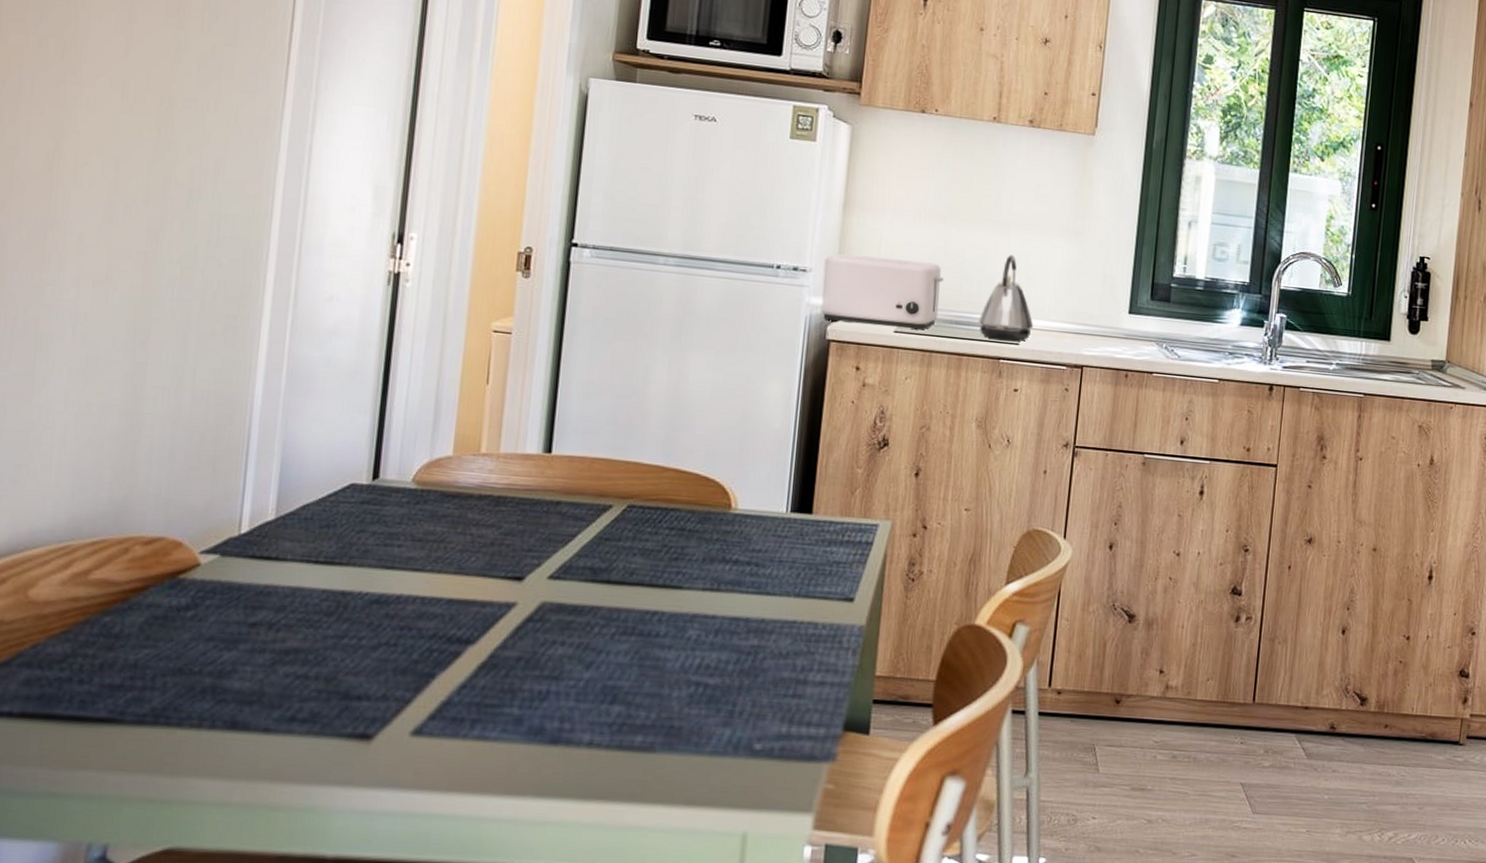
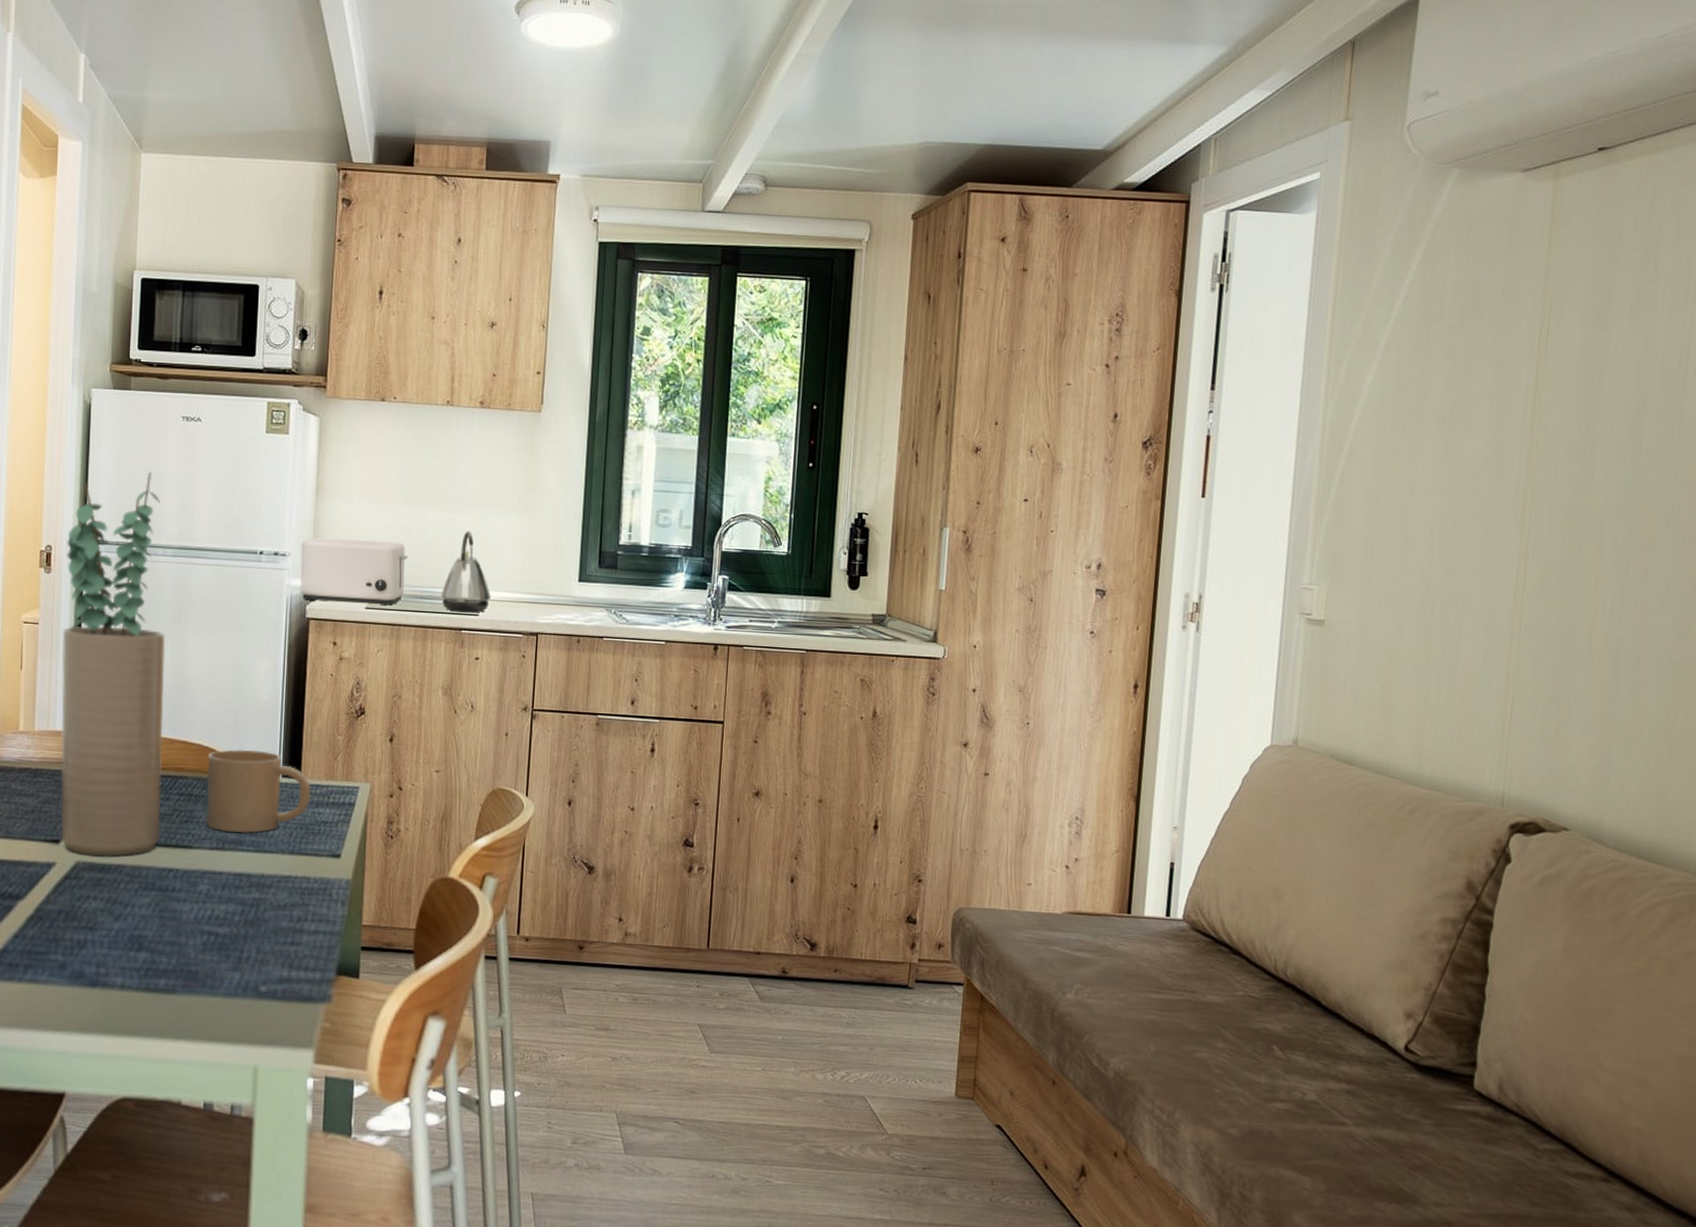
vase: none [525,172,664,597] -> present [60,471,166,857]
mug: none [699,479,824,574] -> present [206,749,311,834]

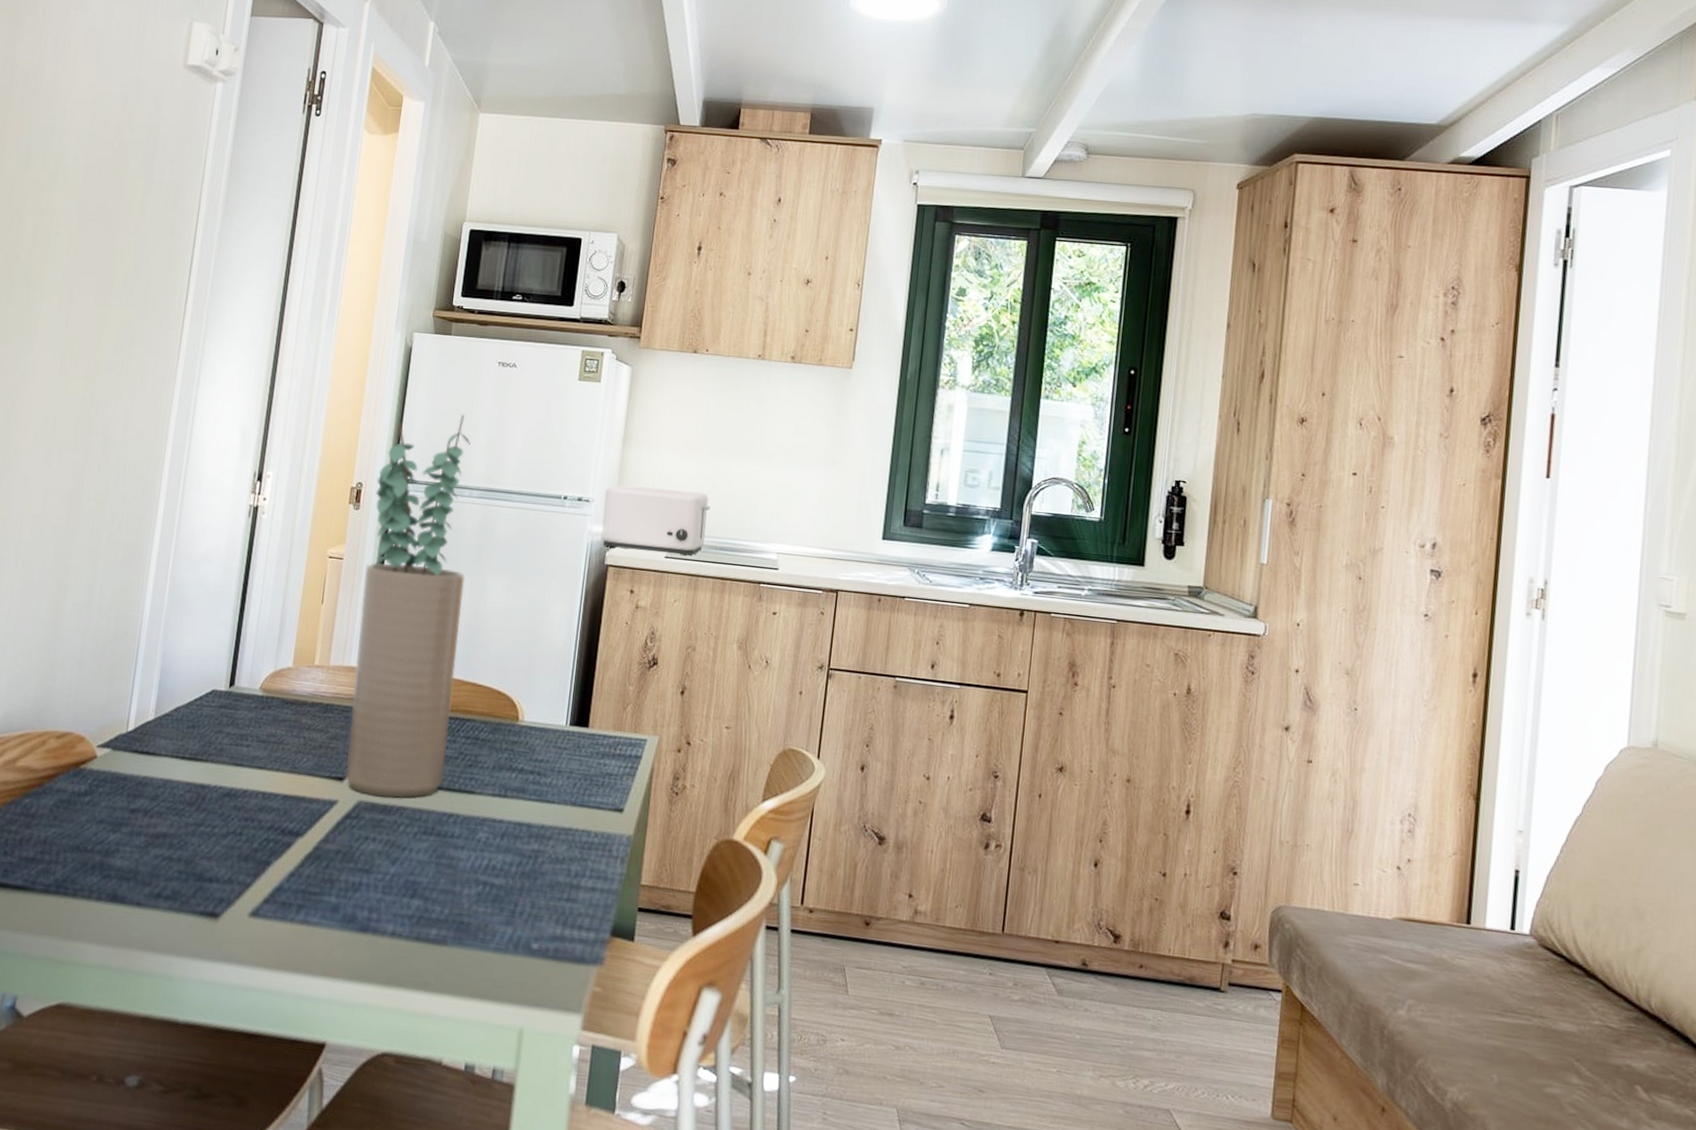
mug: present [206,749,311,834] -> none [490,694,598,782]
kettle: present [440,530,491,613] -> none [741,483,793,567]

